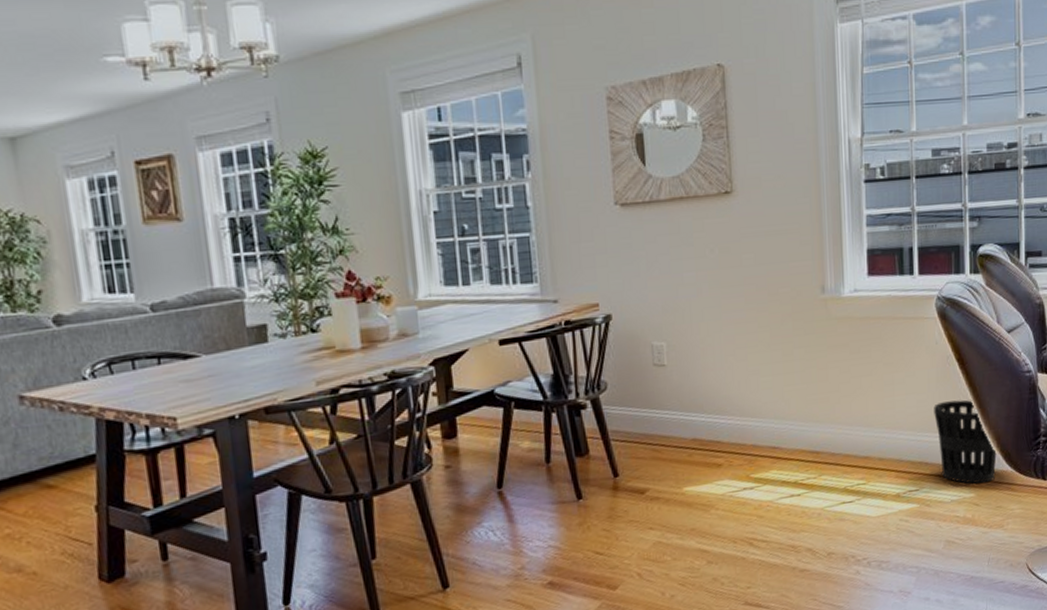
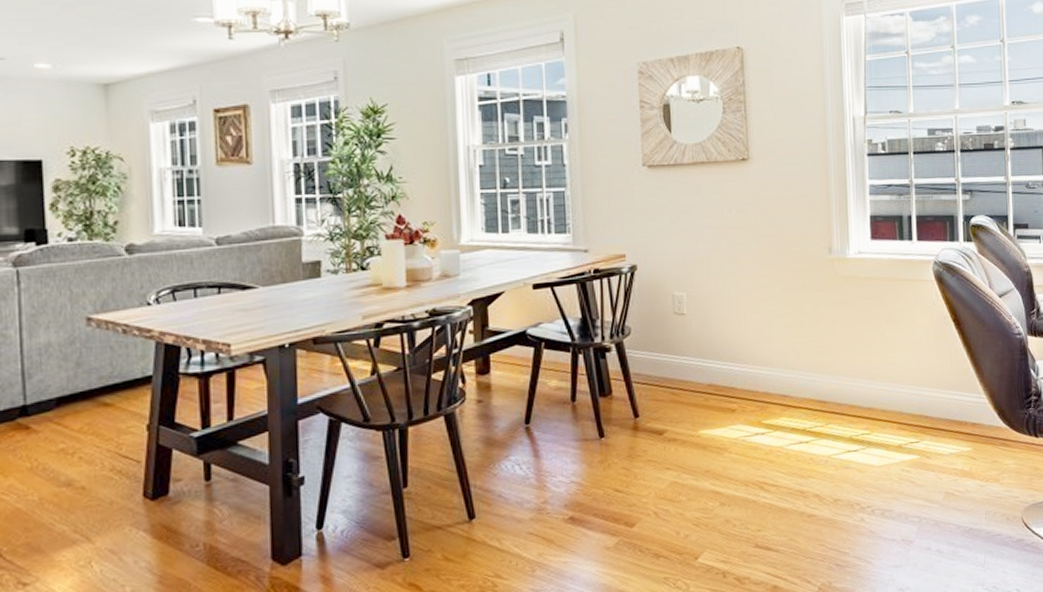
wastebasket: present [934,399,997,484] -> none [932,358,992,438]

